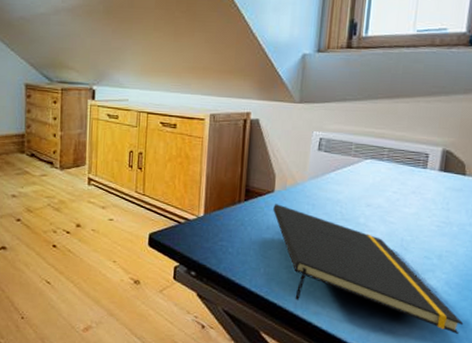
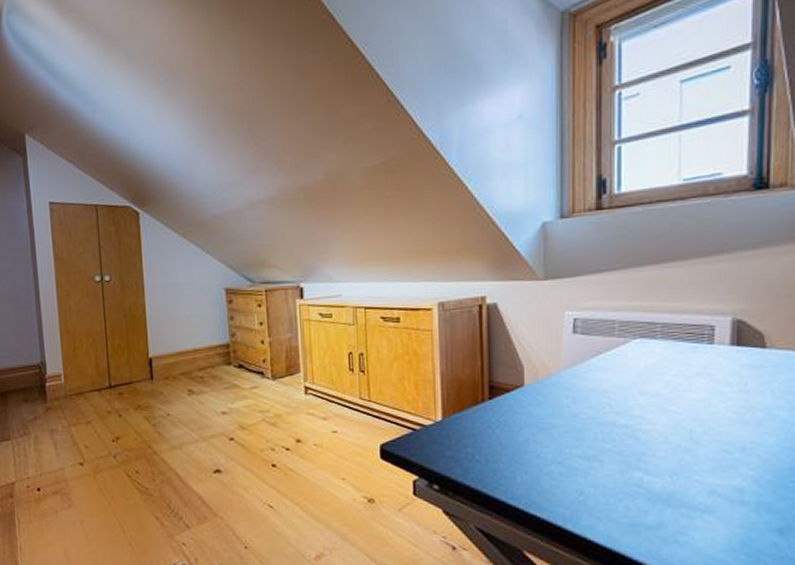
notepad: present [273,204,464,335] -> none [525,400,784,544]

